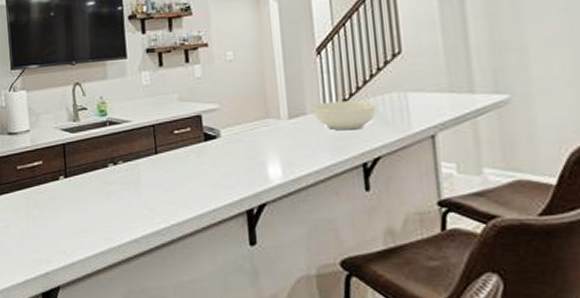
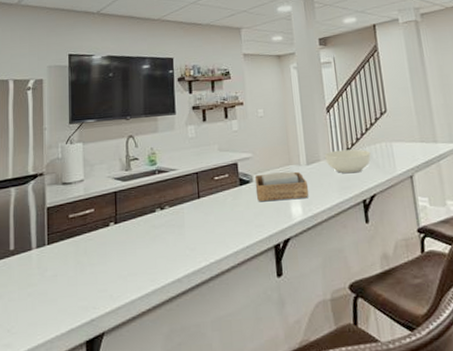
napkin holder: none [222,126,291,161] -> present [254,171,309,202]

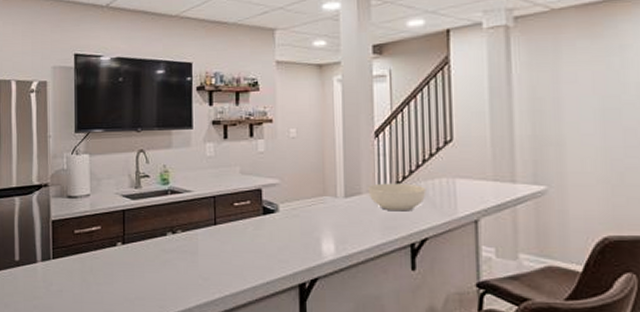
napkin holder: present [254,171,309,202] -> none [281,204,345,236]

